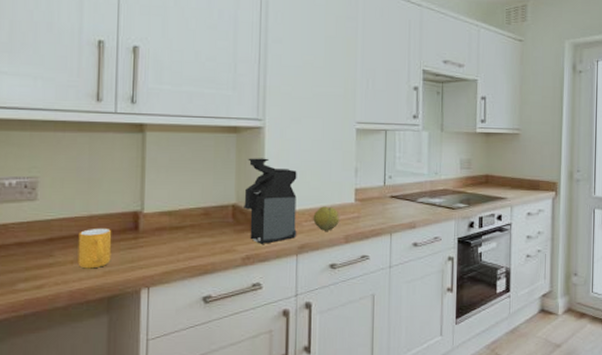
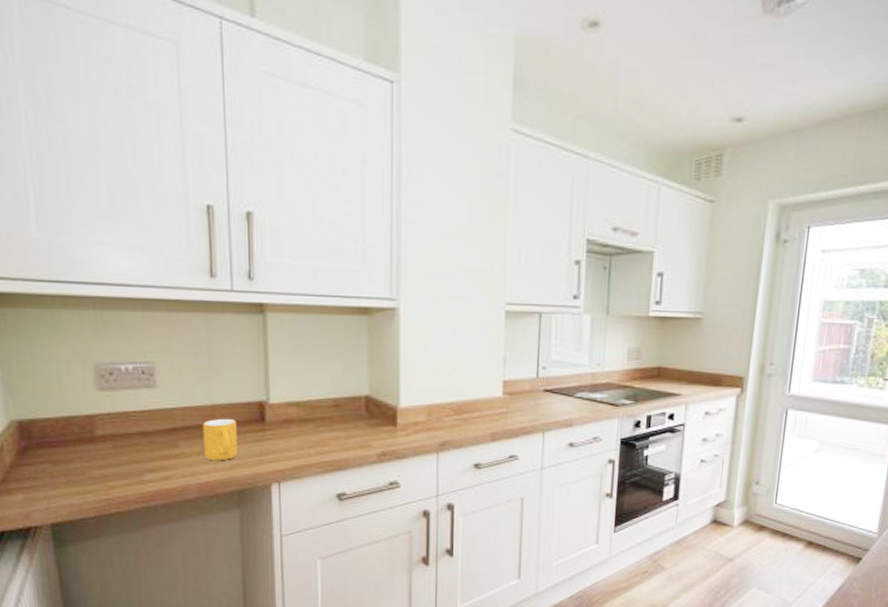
coffee maker: present [244,158,297,244] -> none [378,343,437,440]
fruit: present [313,206,339,231] -> none [455,400,485,427]

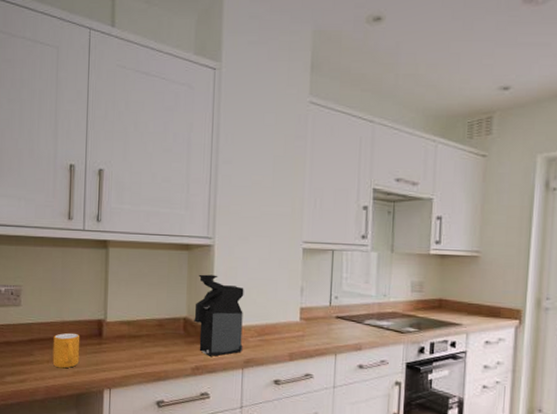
coffee maker: none [378,343,437,440] -> present [194,274,244,357]

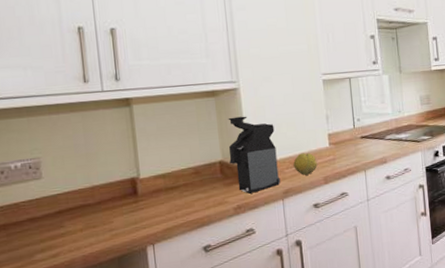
mug: present [52,332,80,369] -> none [84,195,116,235]
fruit: none [259,323,284,348] -> present [293,153,317,175]

